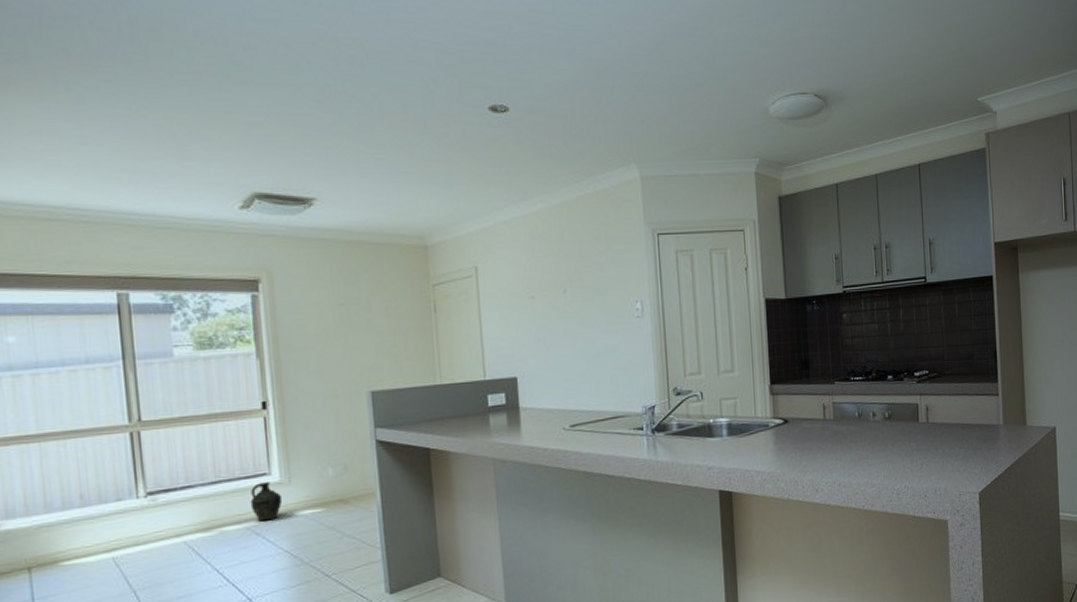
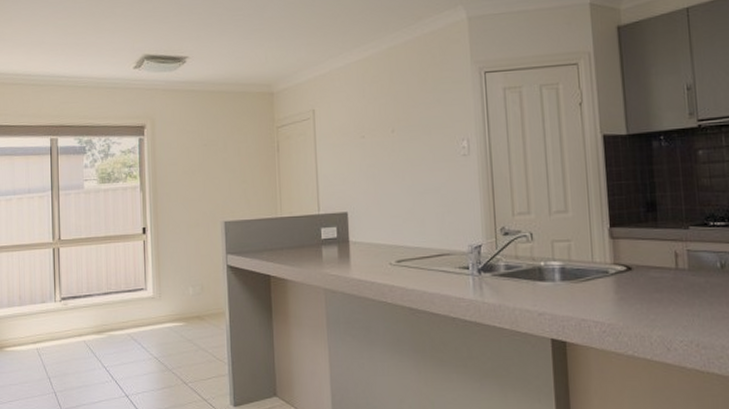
ceramic jug: present [250,482,283,522] -> none [131,296,154,329]

